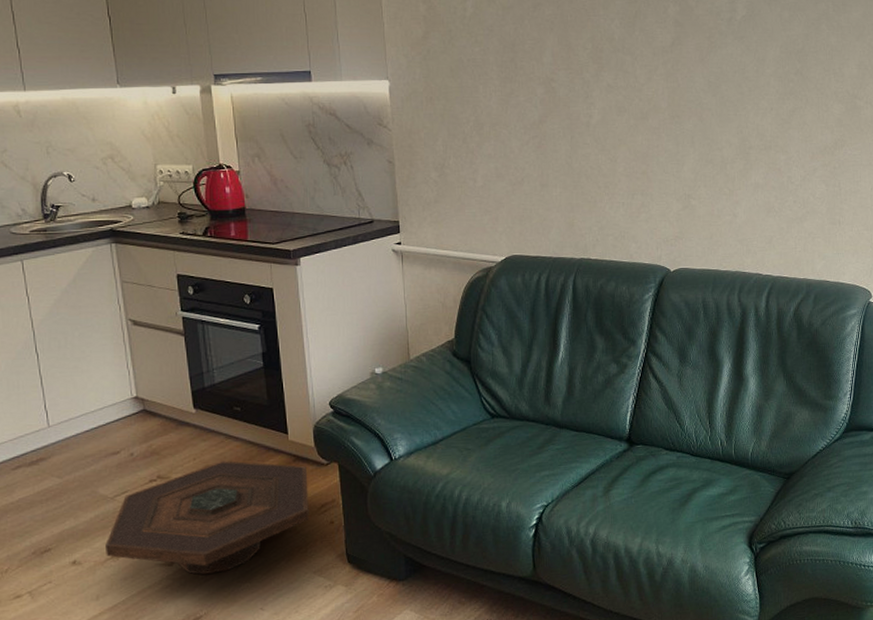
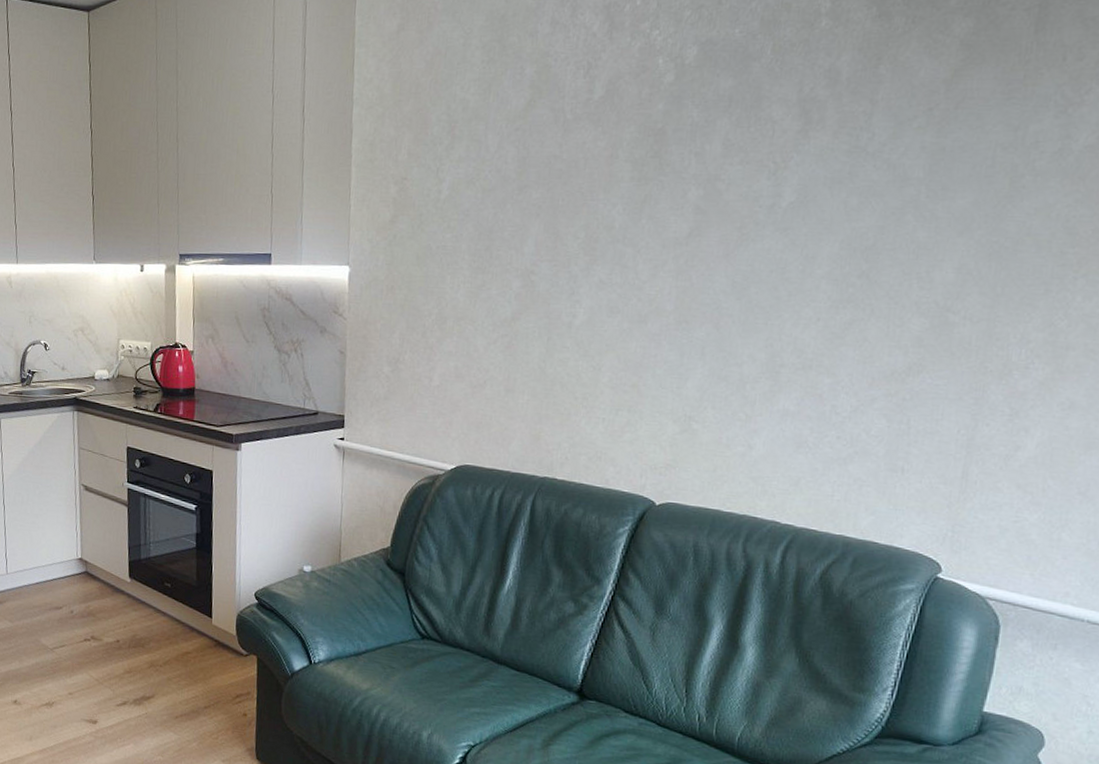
side table: present [105,461,309,575] -> none [41,633,227,740]

